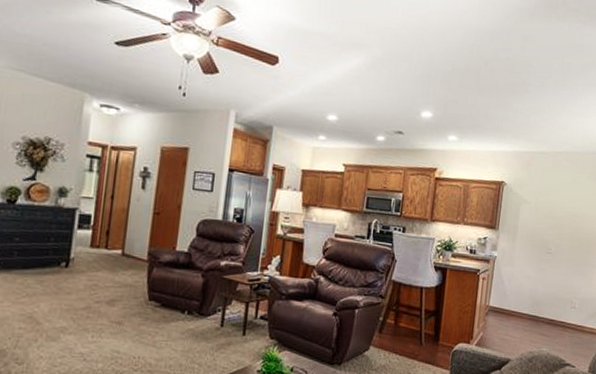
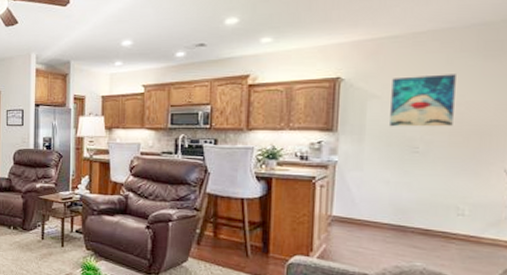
wall art: none [534,188,578,233] -> present [390,74,456,127]

